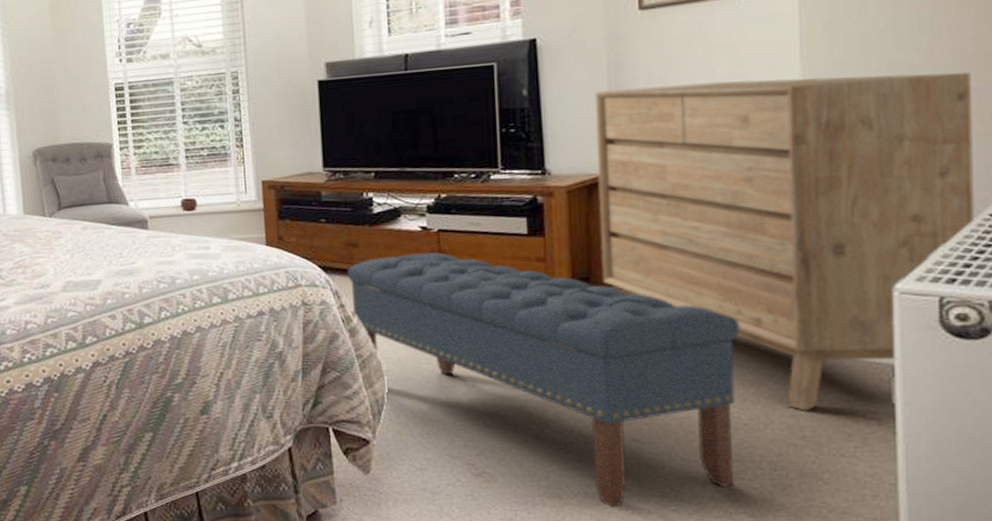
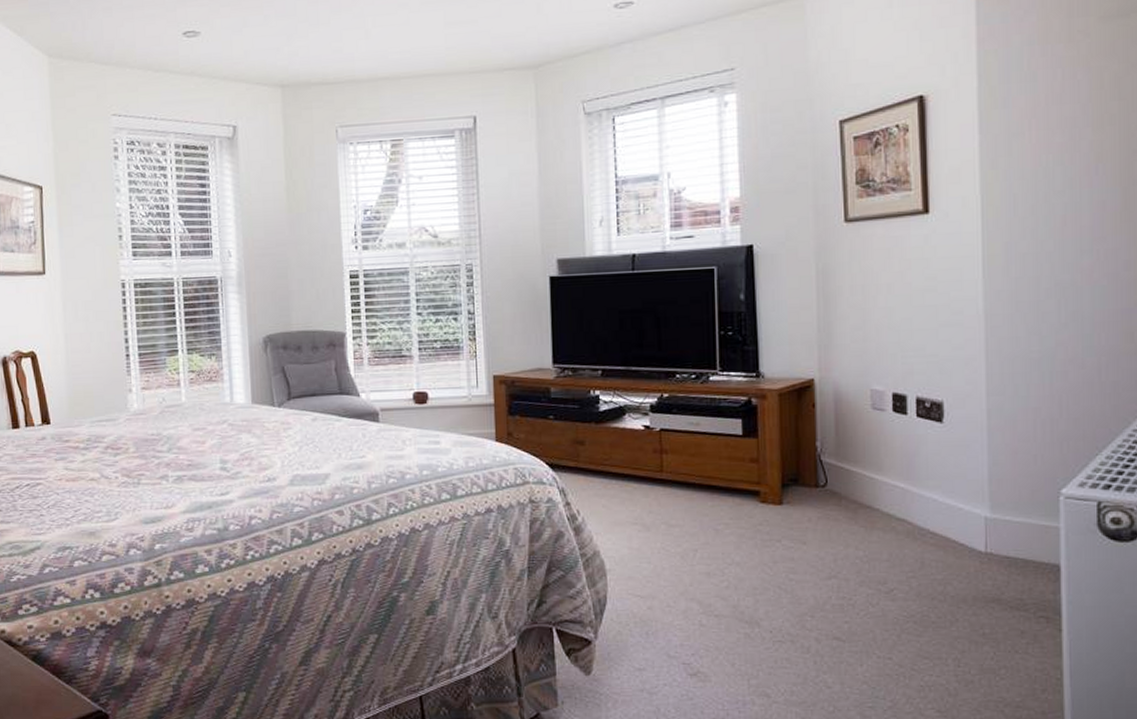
bench: present [347,252,740,507] -> none [573,452,930,705]
dresser: present [594,71,974,411] -> none [804,293,1126,610]

